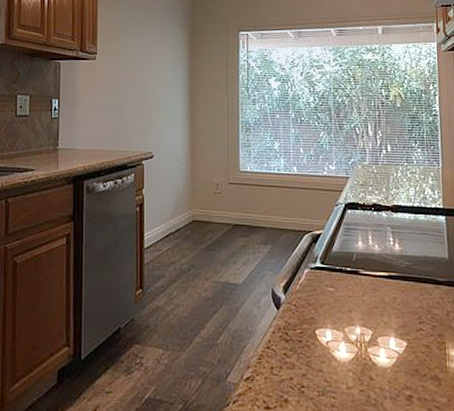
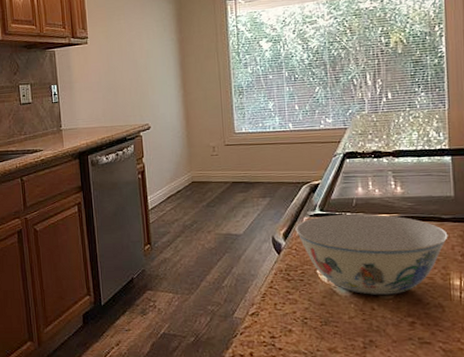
bowl: none [296,269,443,363] -> present [295,213,448,295]

